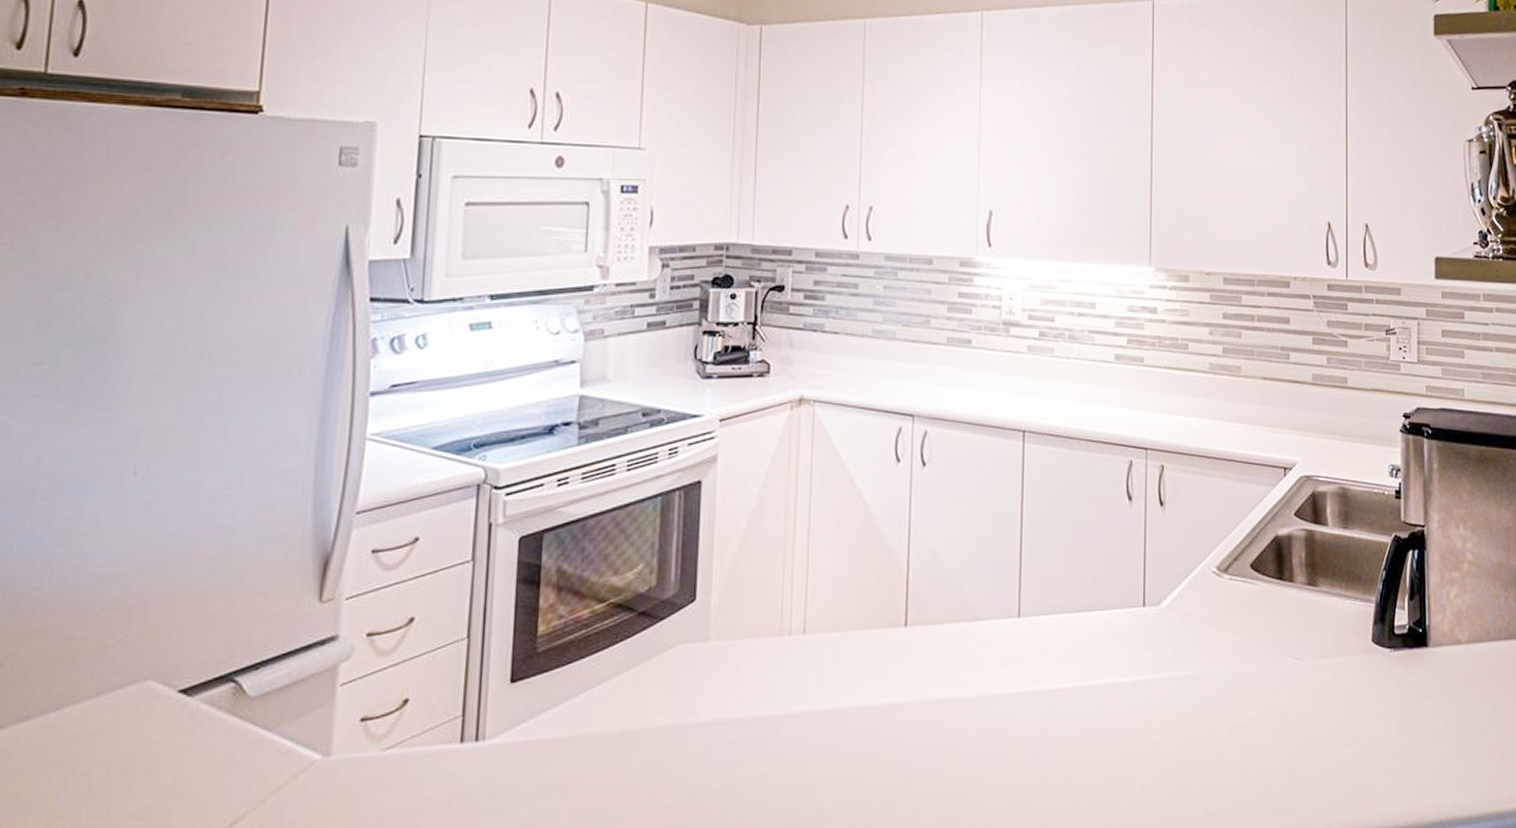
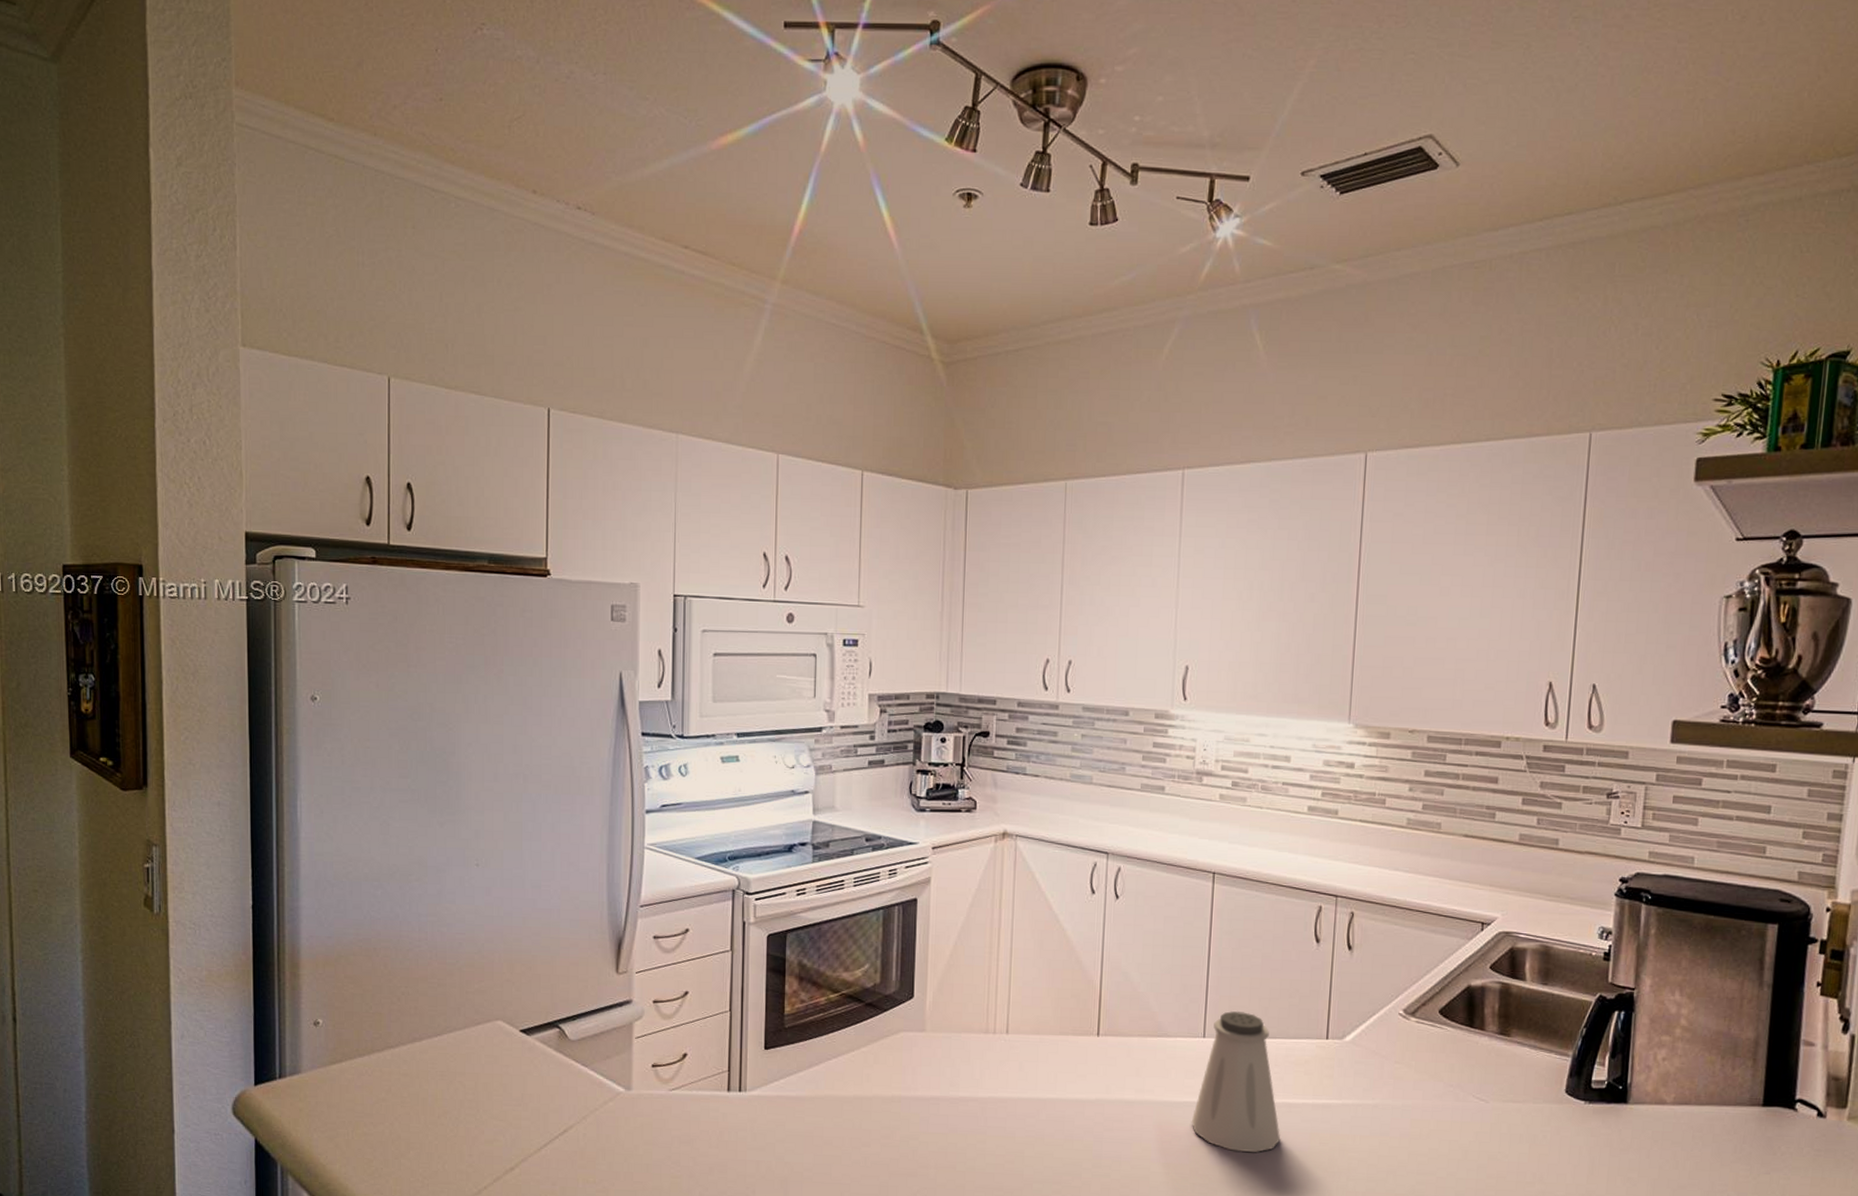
saltshaker: none [1008,584,1102,747] -> present [1191,1011,1281,1153]

